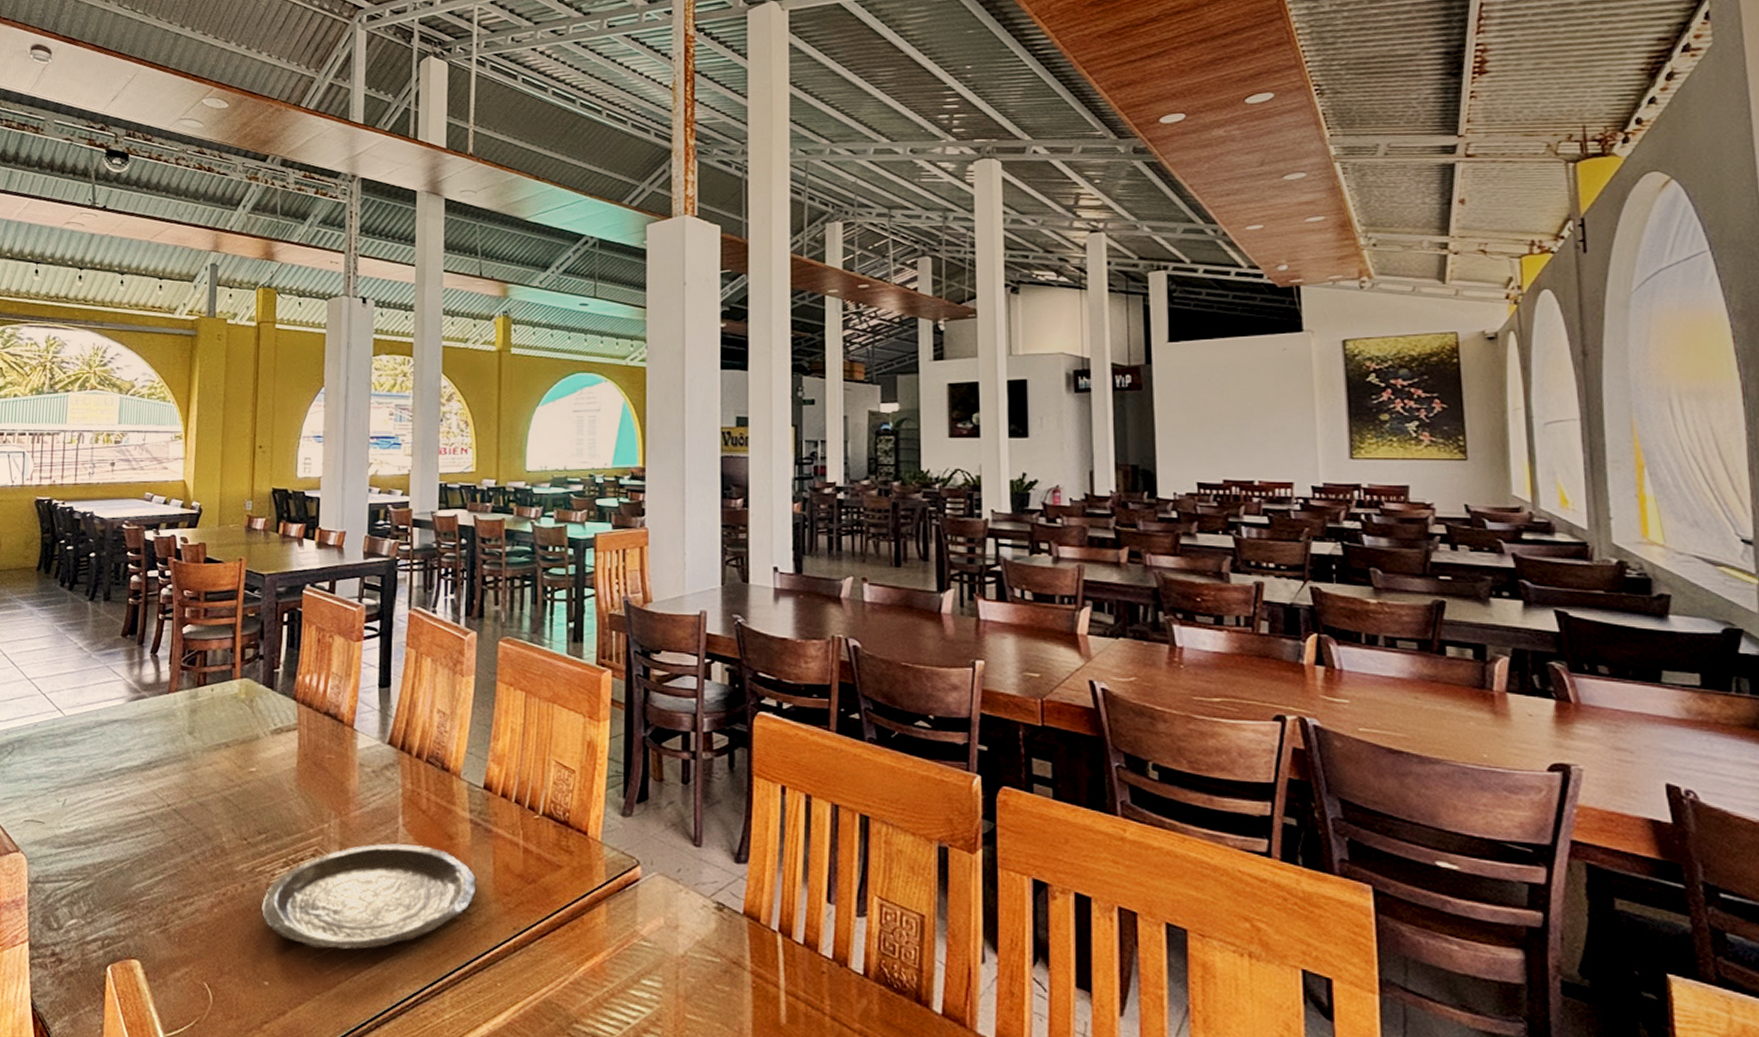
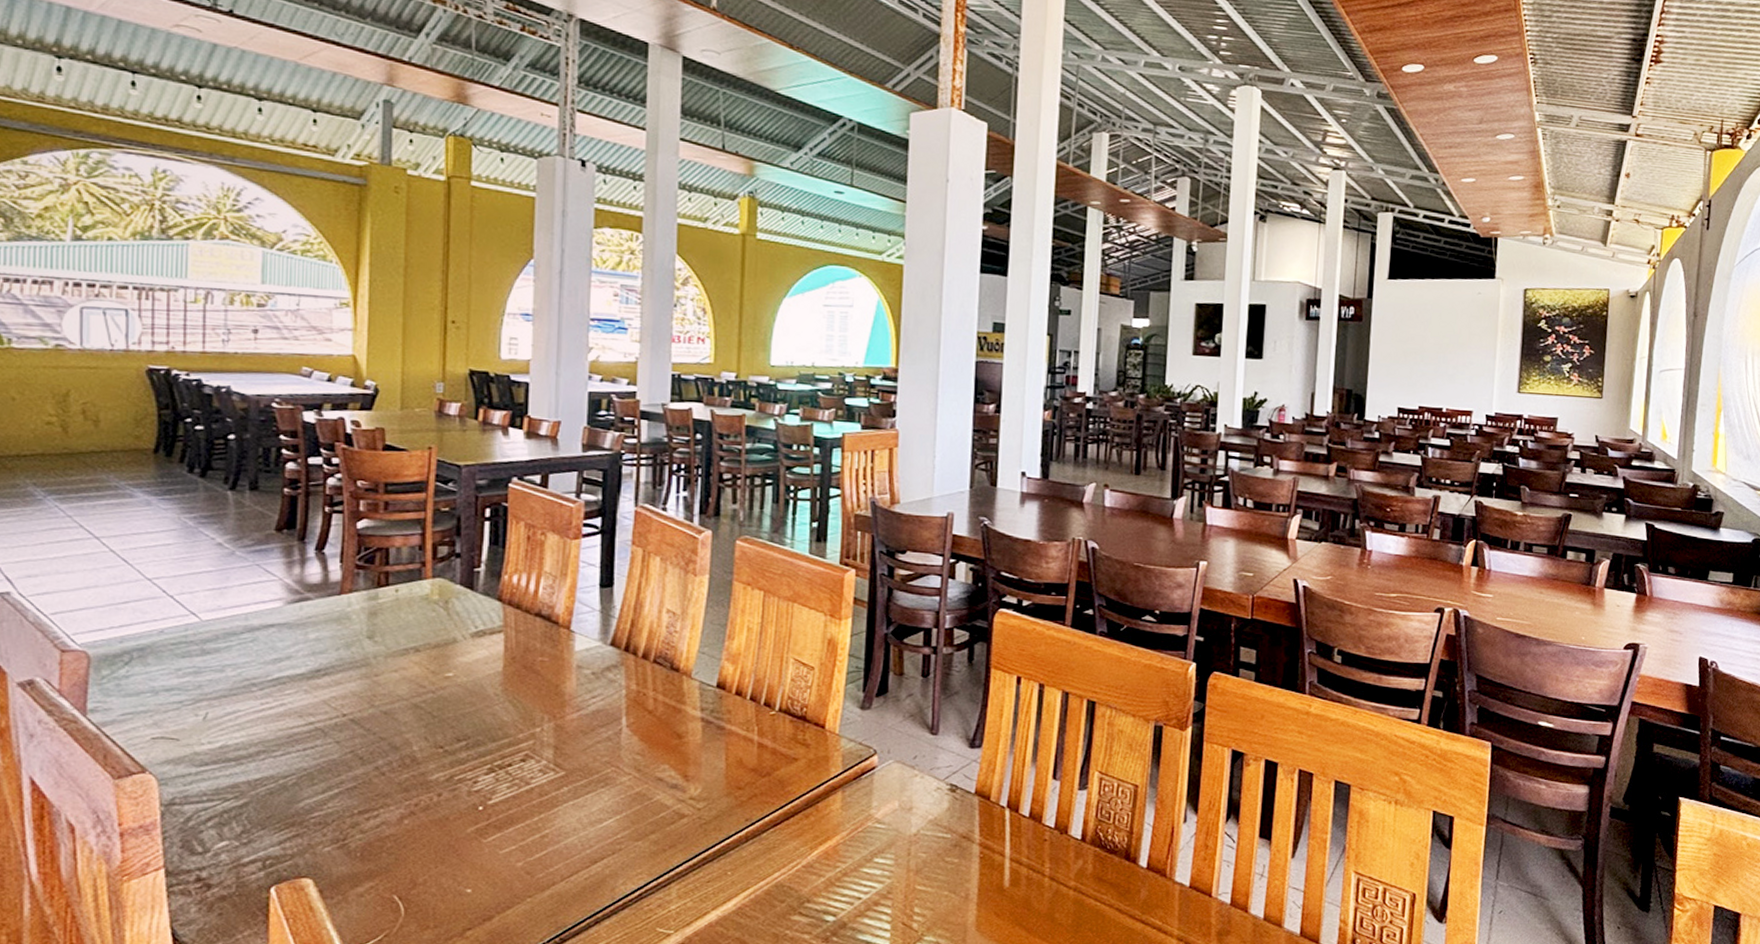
plate: present [260,843,477,950] -> none [461,744,708,853]

